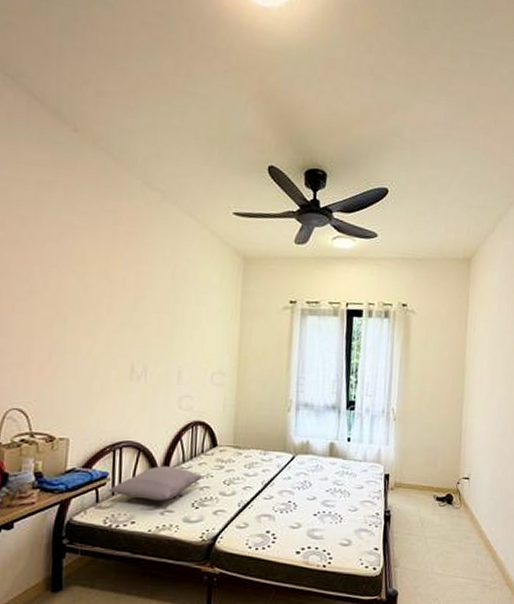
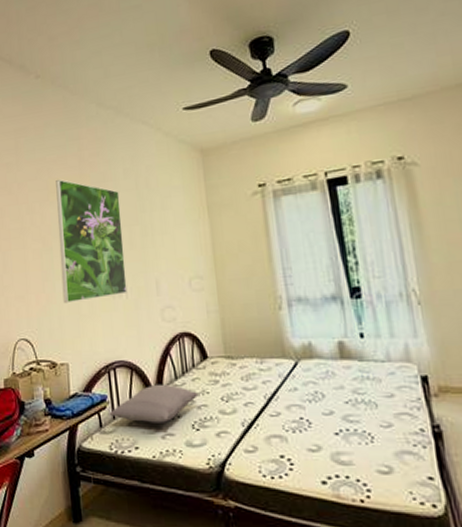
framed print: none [72,249,154,379] -> present [56,179,128,304]

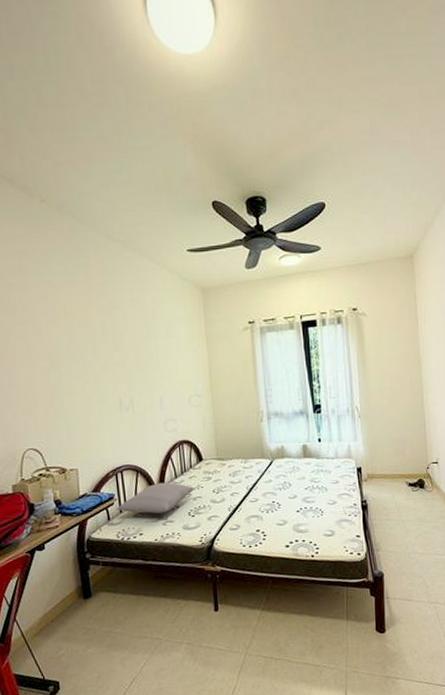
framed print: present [56,179,128,304] -> none [63,304,134,417]

